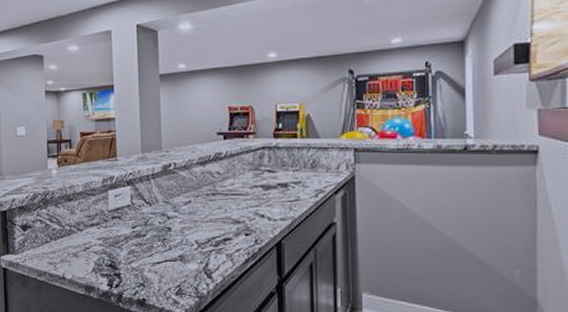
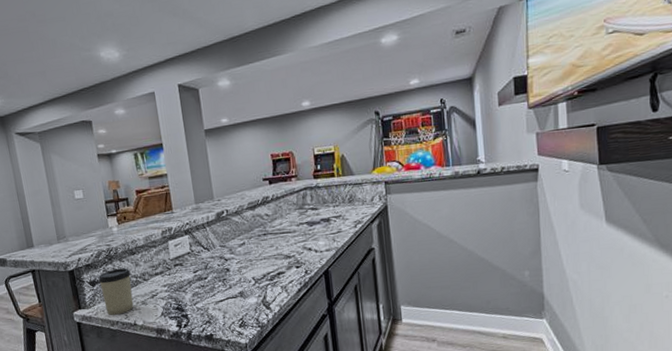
cup: none [30,214,65,265] -> present [98,268,134,315]

